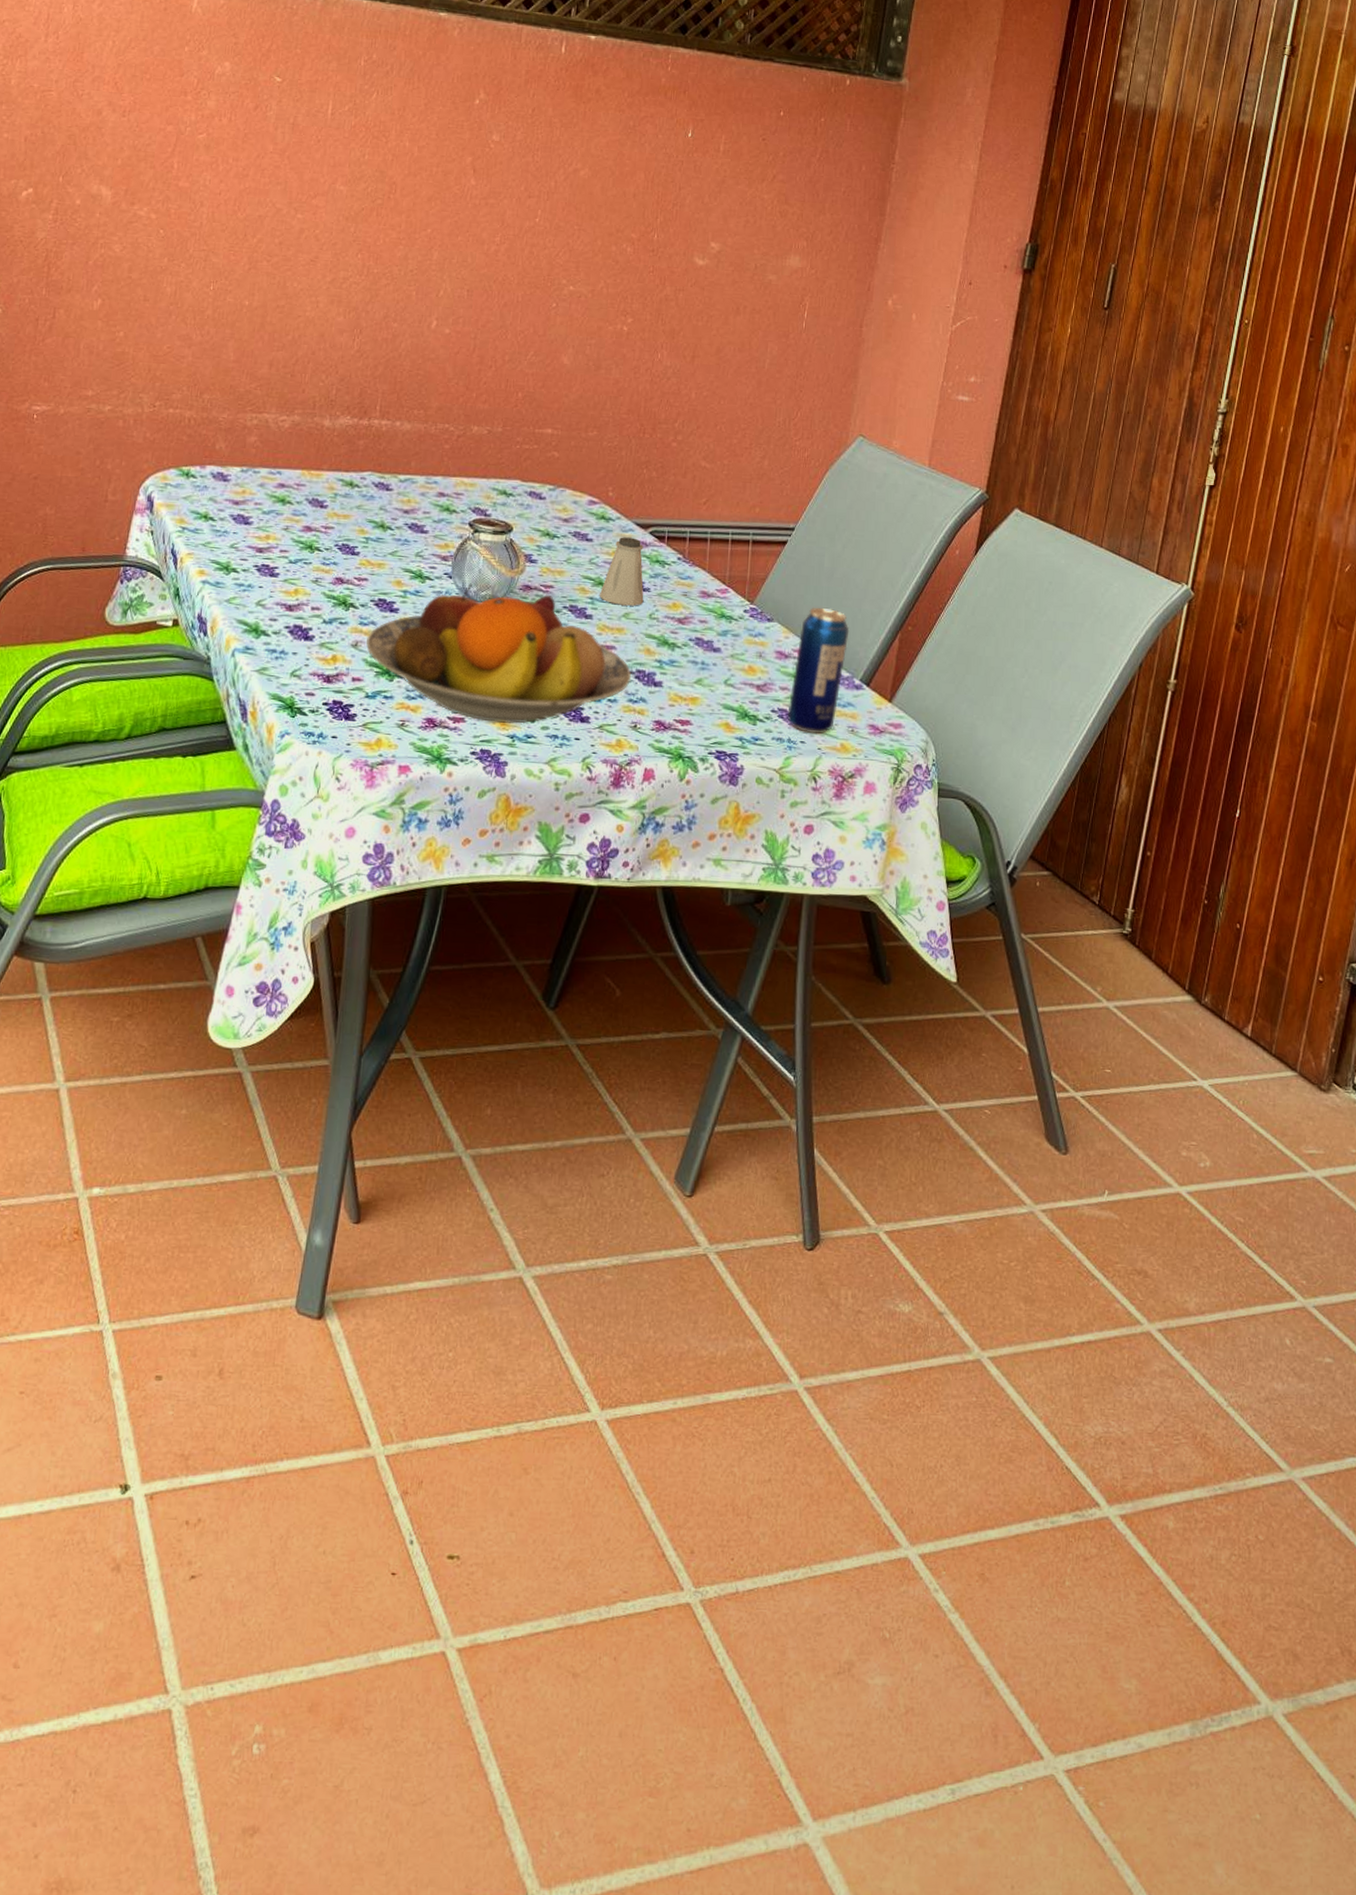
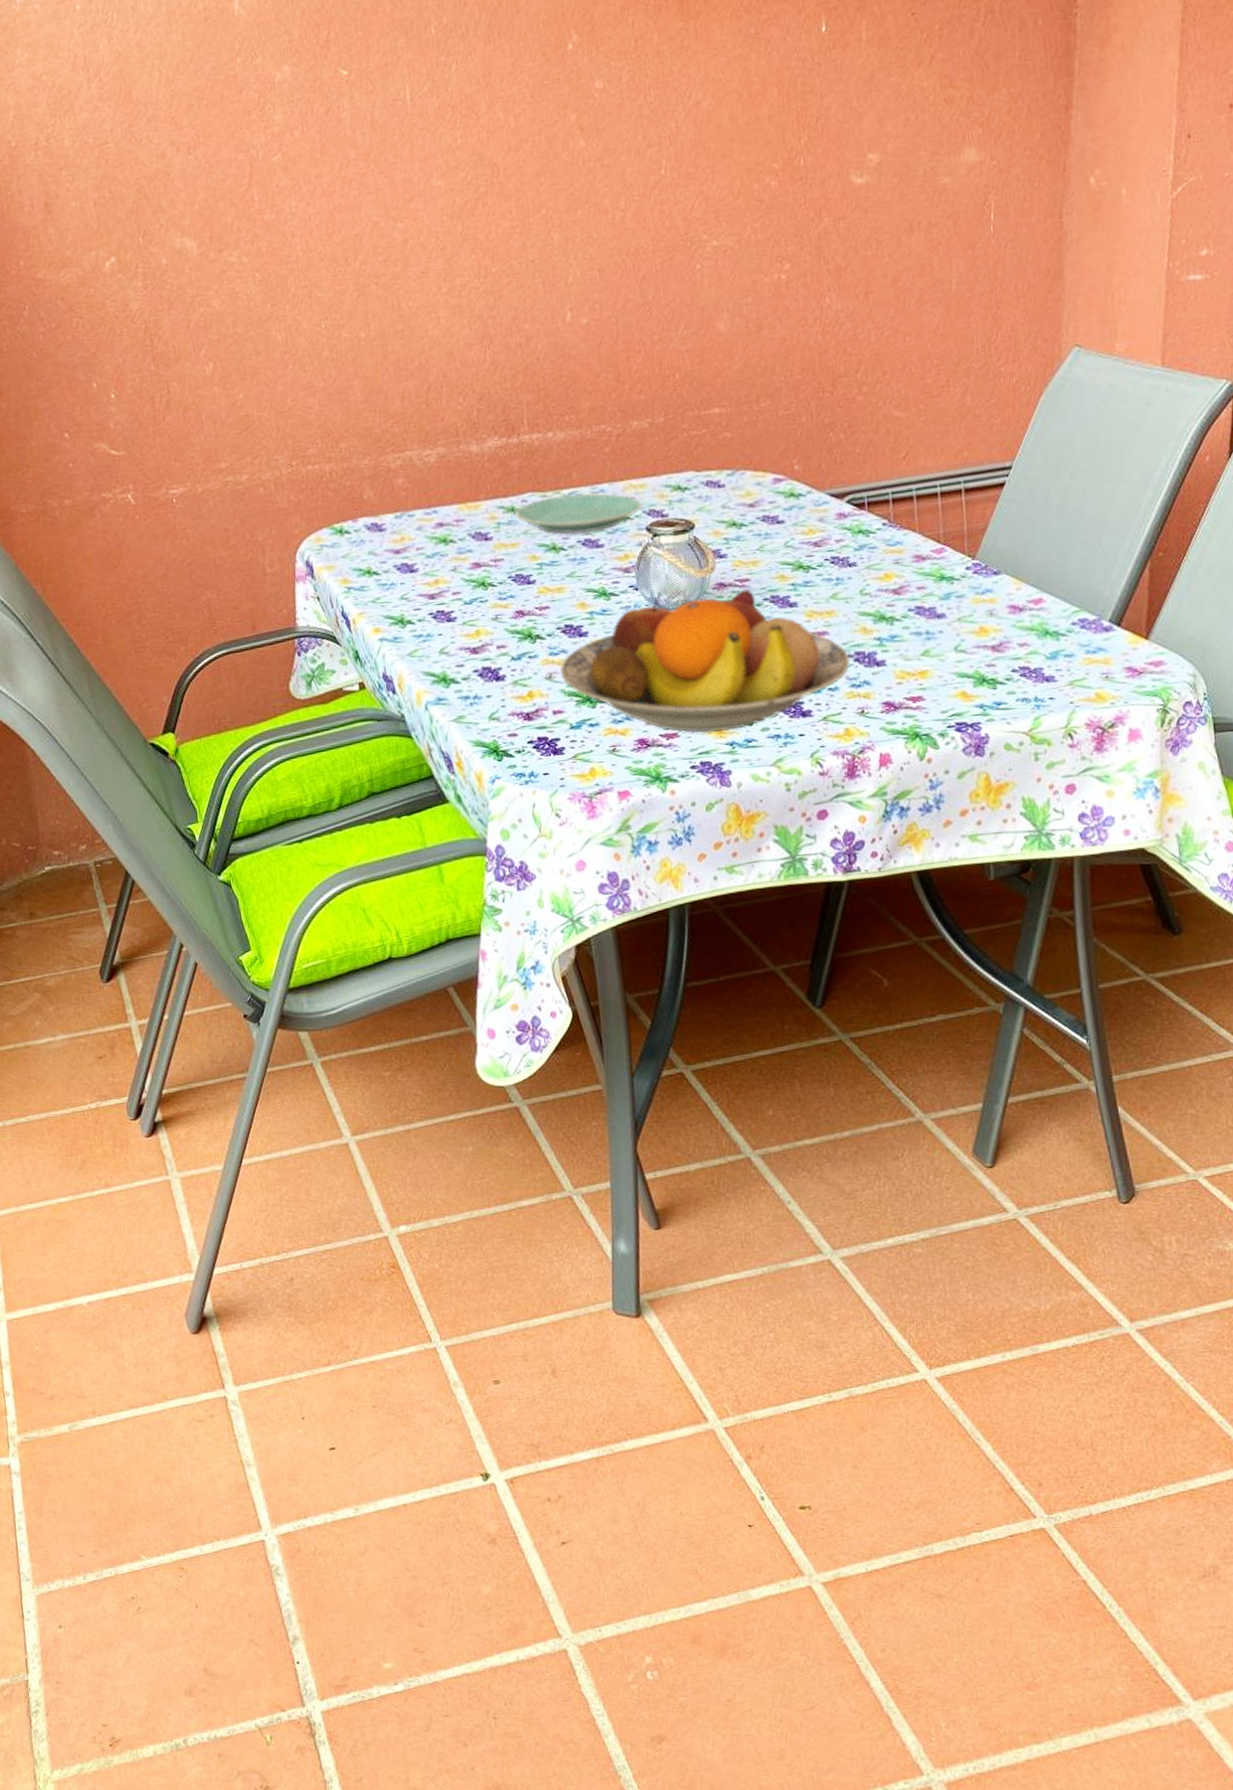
plate: none [352,479,470,518] -> present [515,493,643,535]
saltshaker: present [599,537,644,606] -> none [800,510,852,587]
beverage can: present [787,607,850,734] -> none [1029,548,1090,688]

